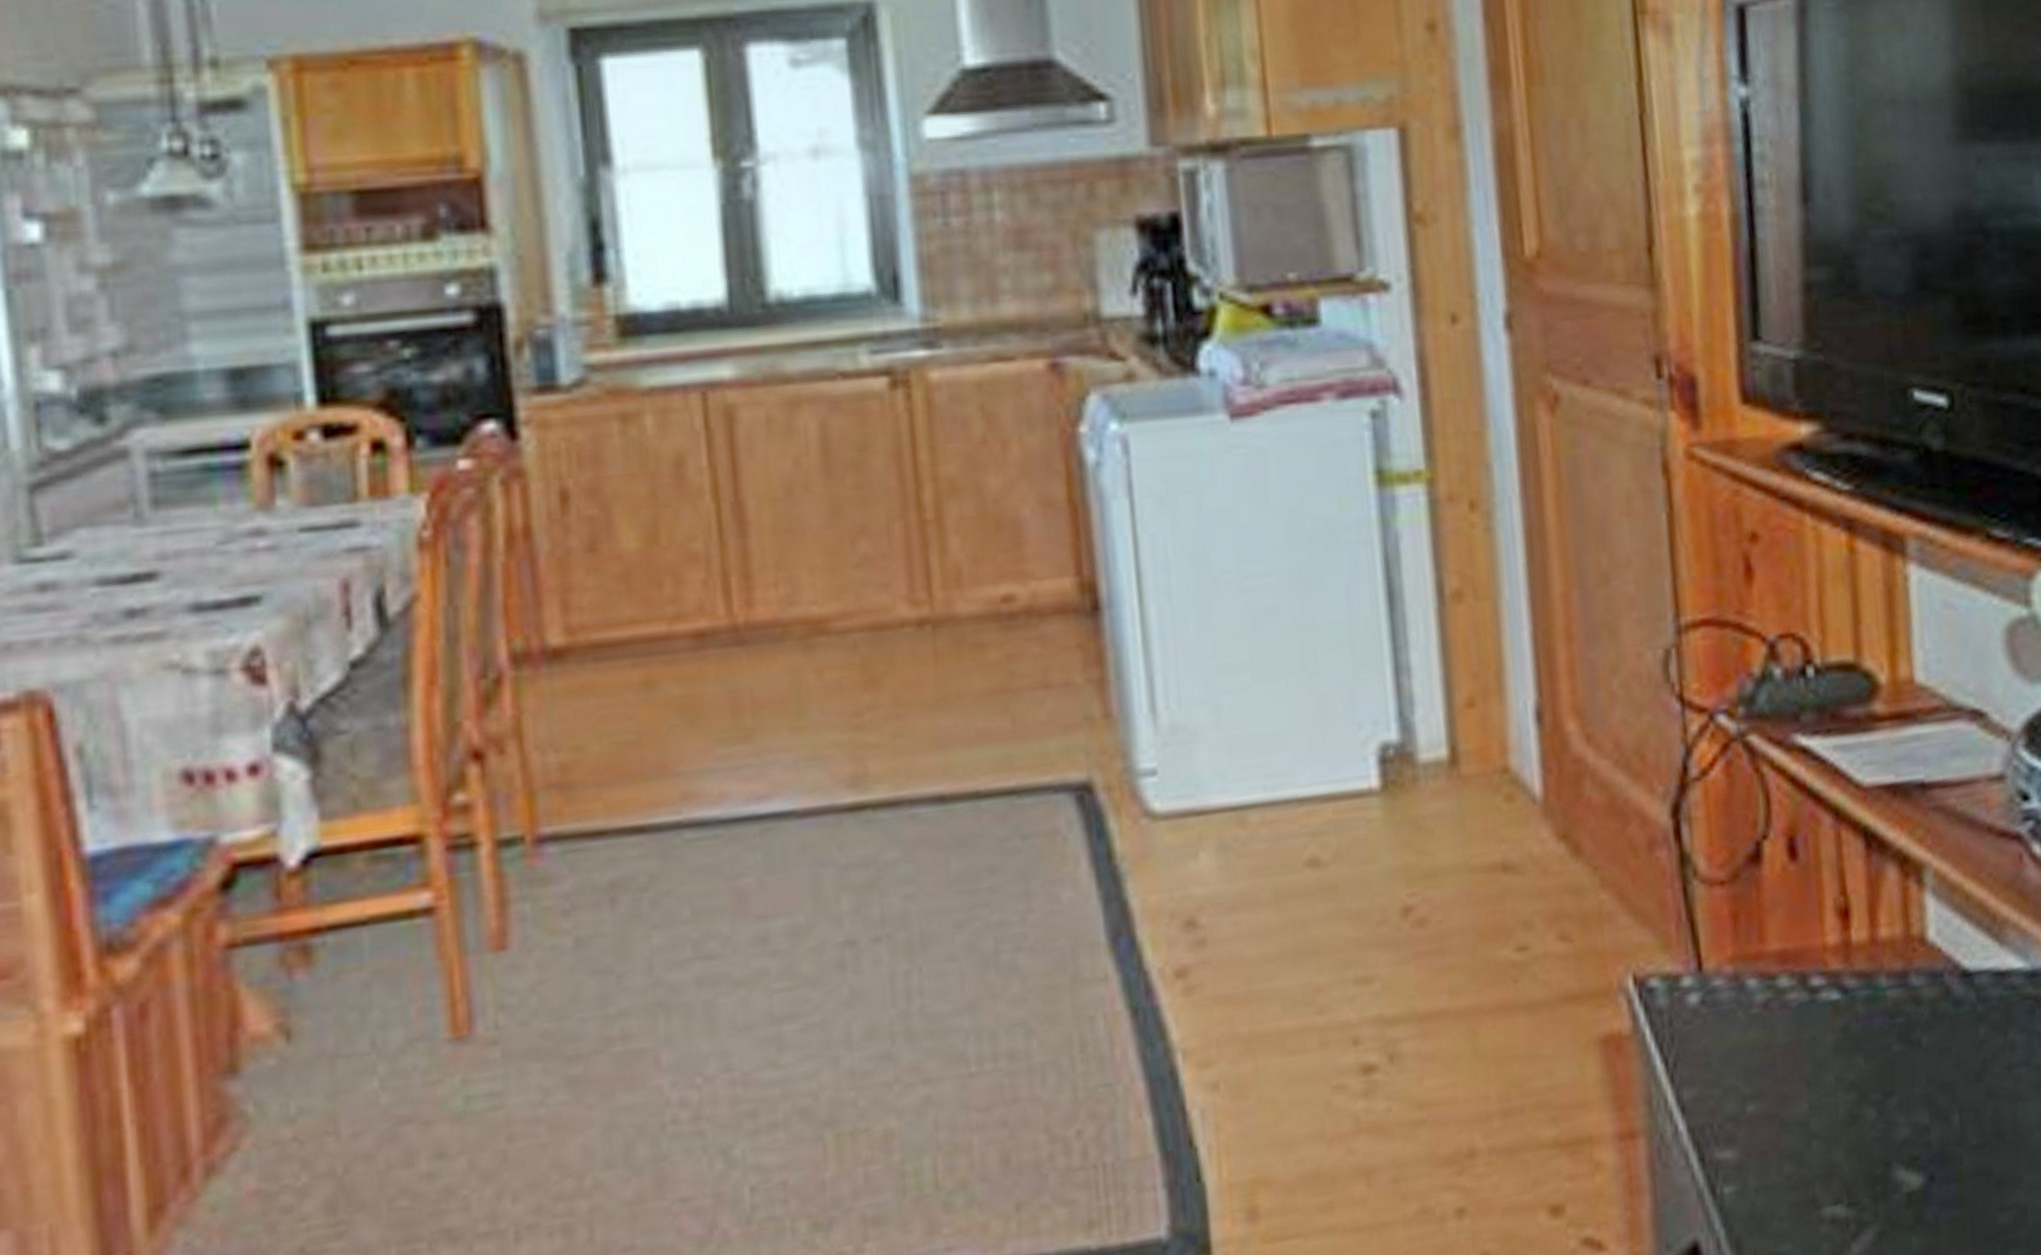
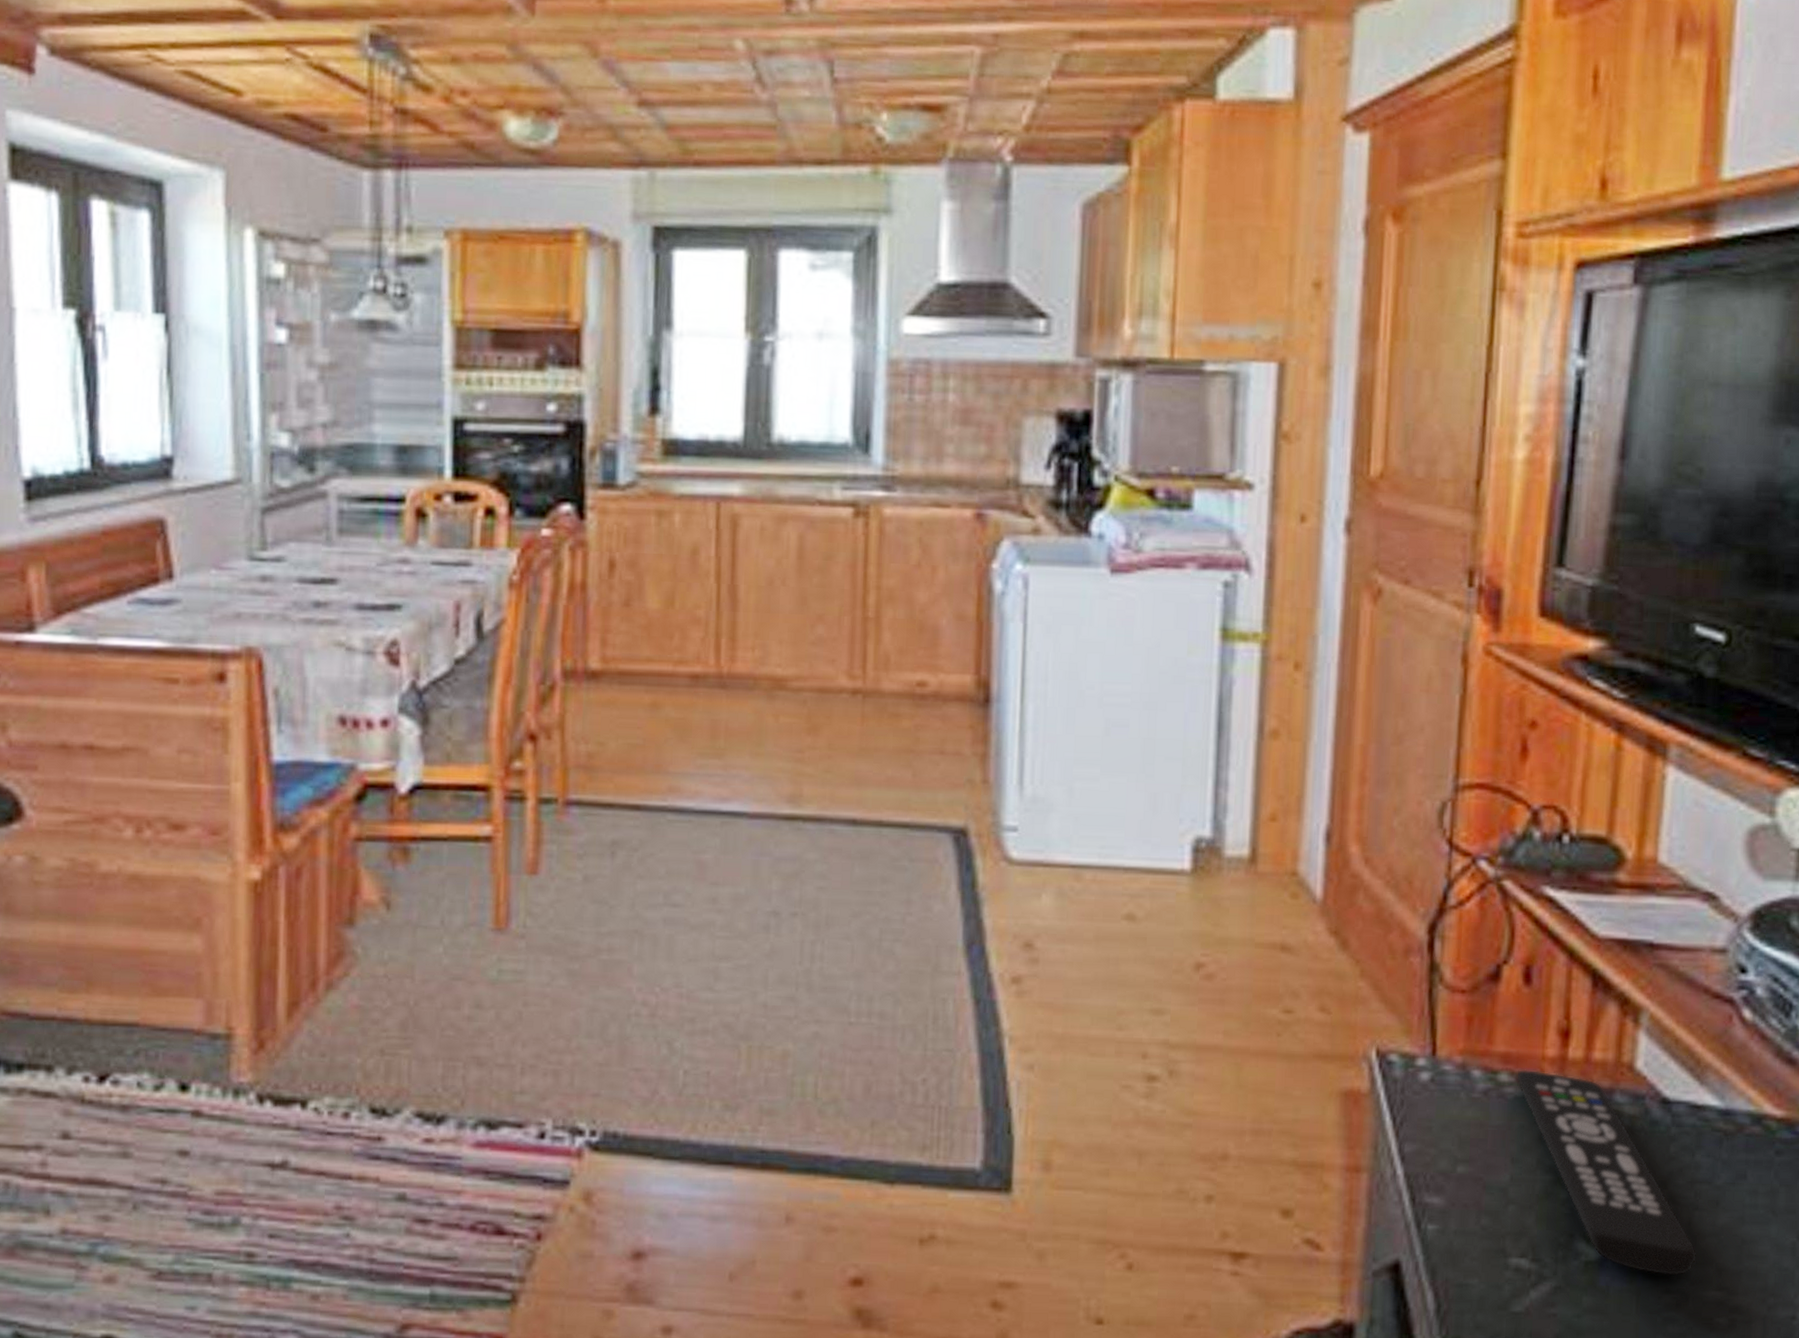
remote control: none [1797,963,2029,1192] -> present [1516,1069,1698,1276]

